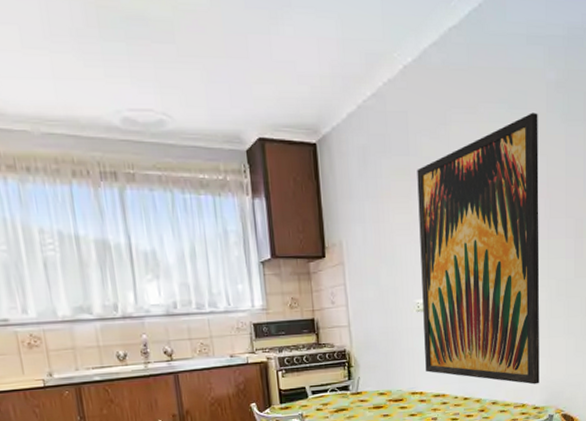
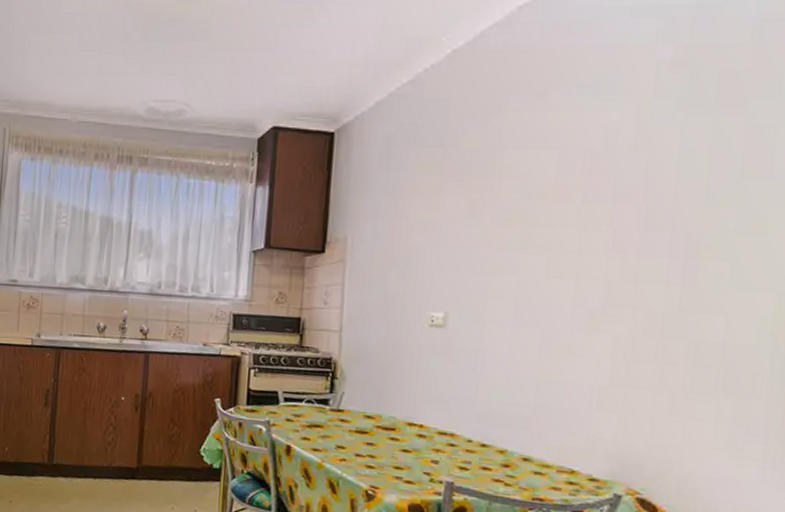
wall art: present [417,113,540,385] -> none [431,98,639,448]

